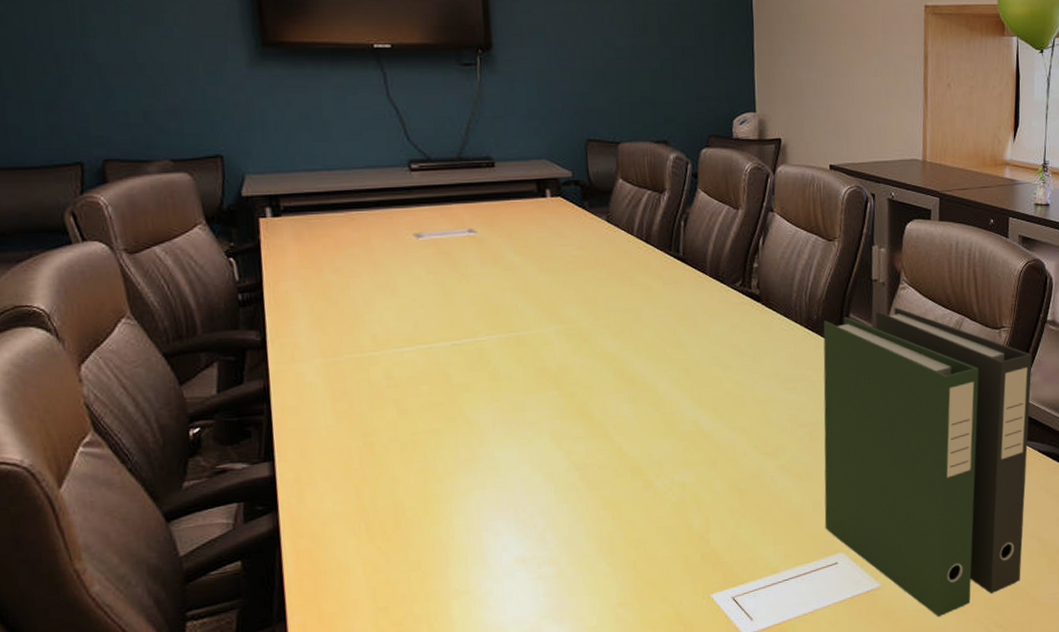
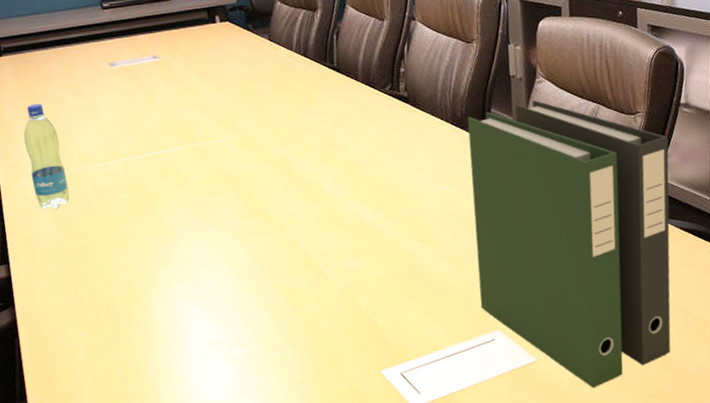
bottle: none [302,274,356,400] -> present [23,103,70,210]

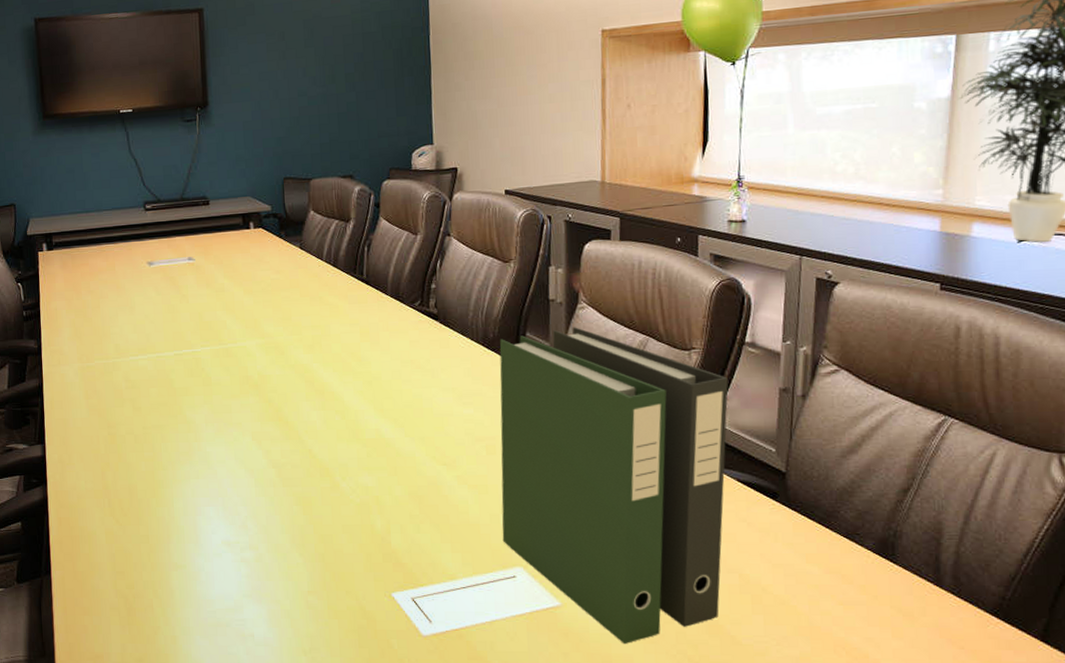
bottle: present [23,103,70,210] -> none [66,295,103,396]

